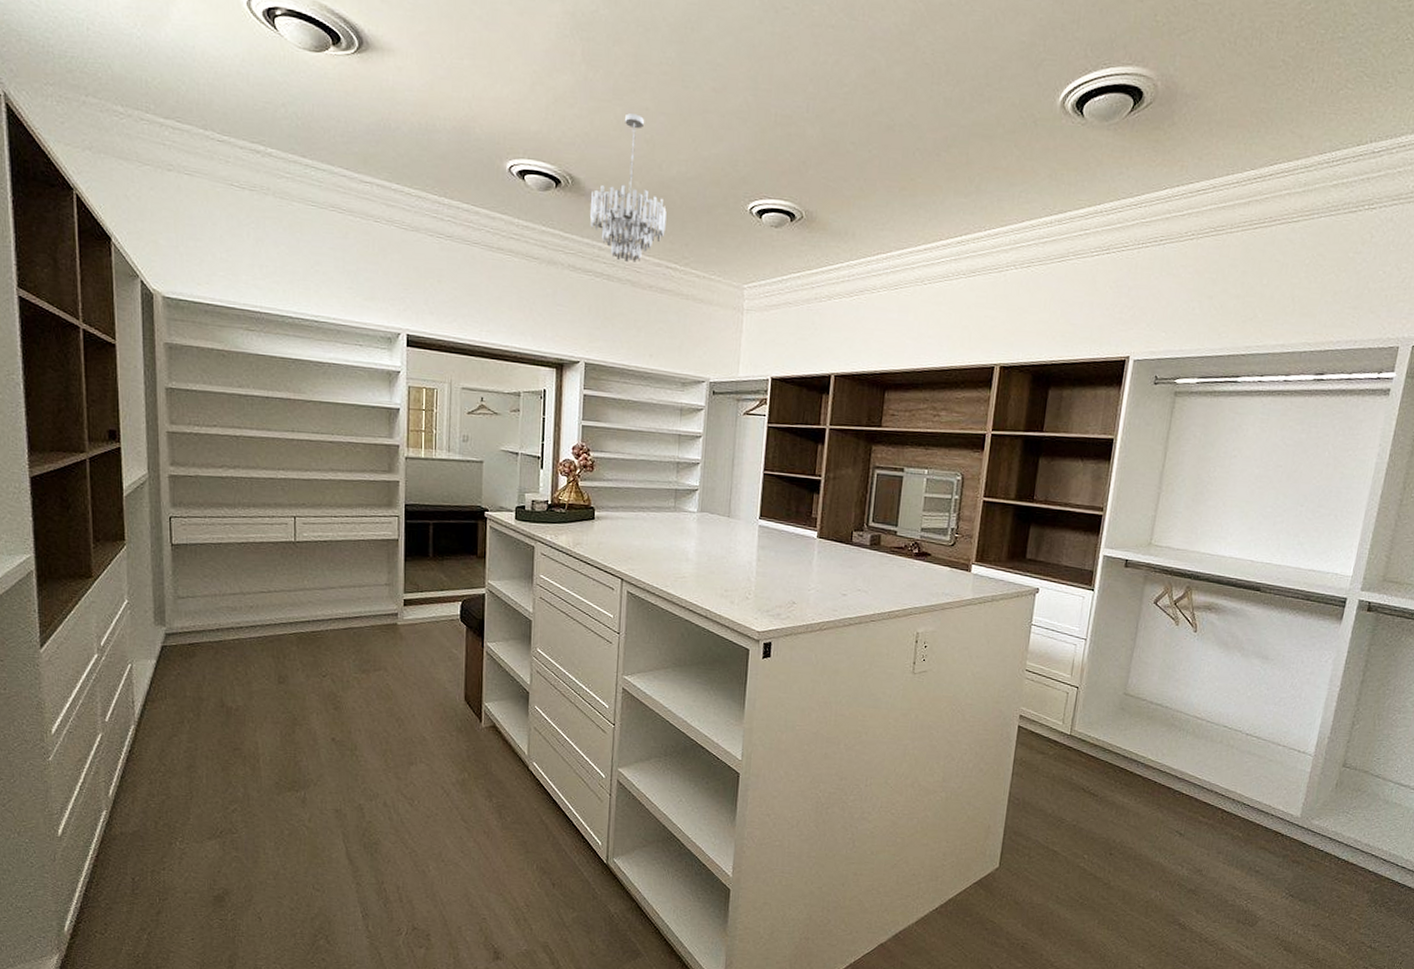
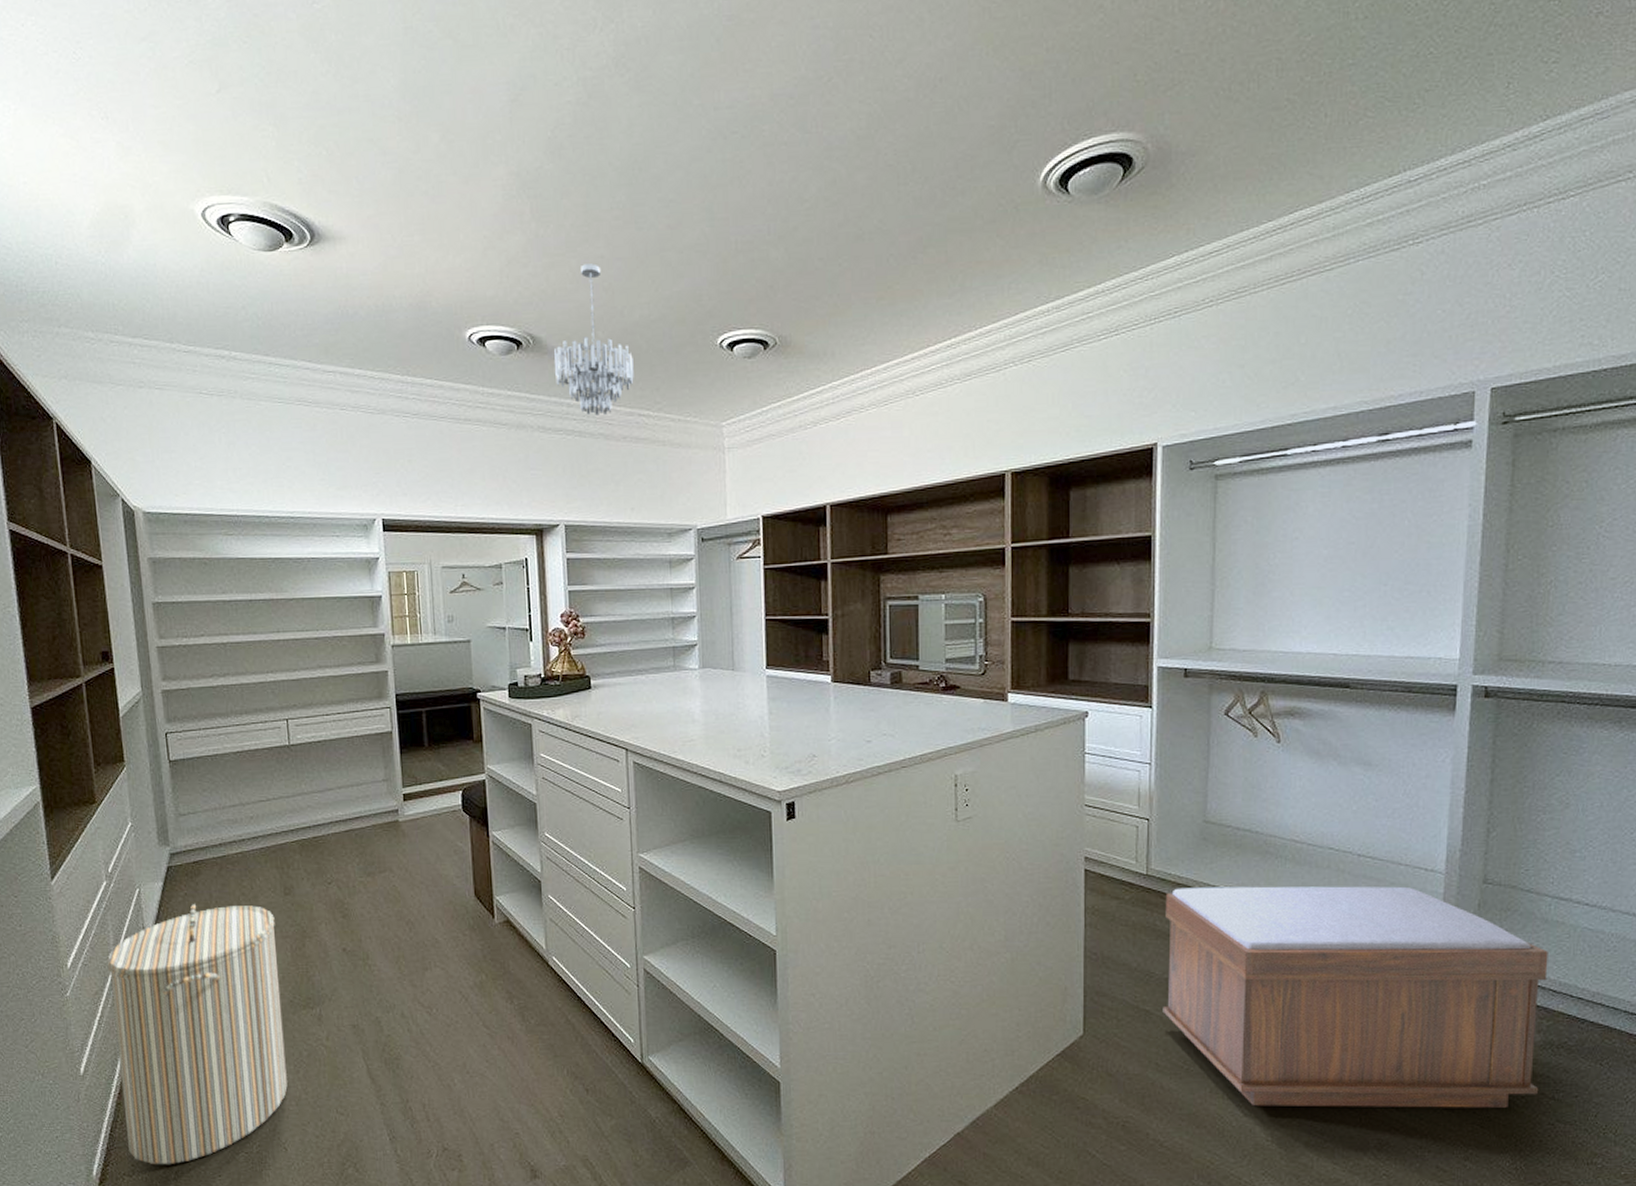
laundry hamper: none [94,684,267,926] -> present [107,904,288,1165]
bench: none [1068,748,1385,952] -> present [1162,886,1548,1108]

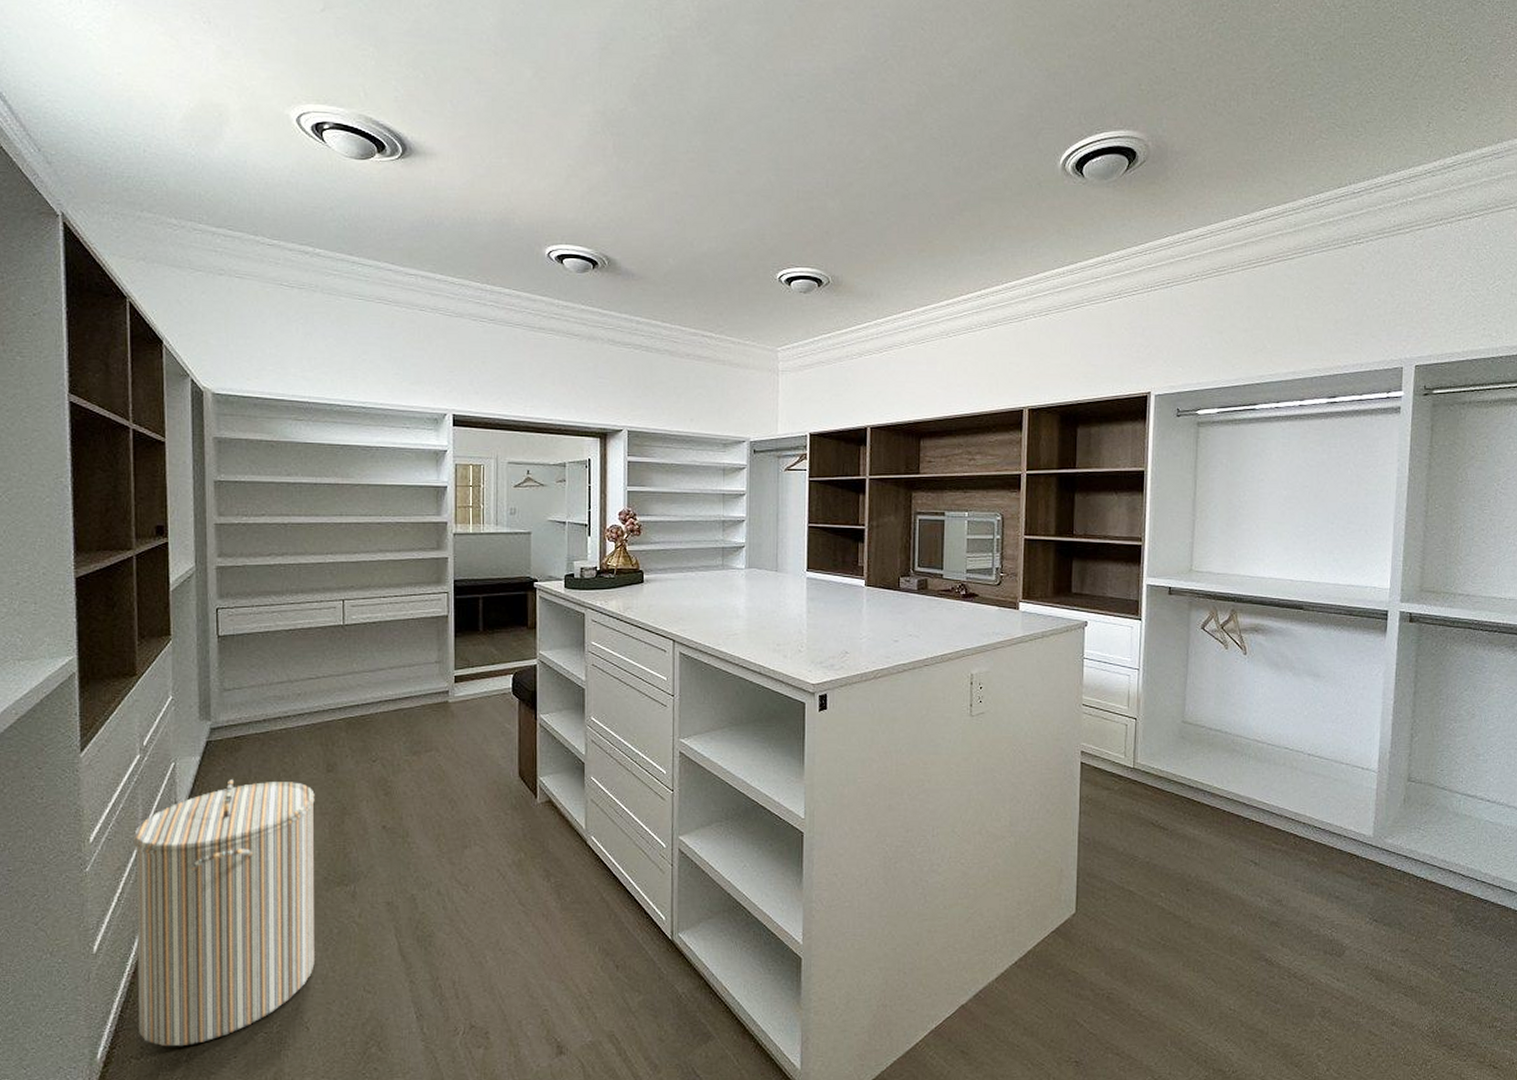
chandelier: present [554,263,634,416] -> none [626,198,700,333]
bench: present [1162,886,1548,1108] -> none [1144,780,1459,979]

